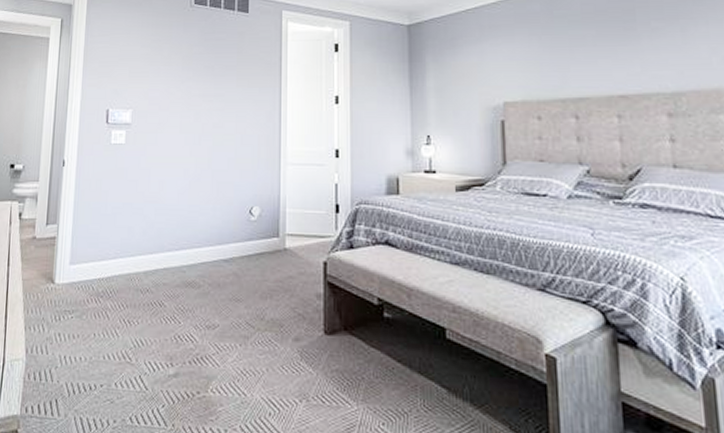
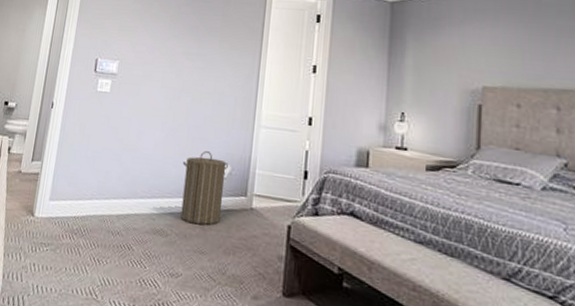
laundry hamper: none [209,195,257,272] -> present [180,151,228,225]

